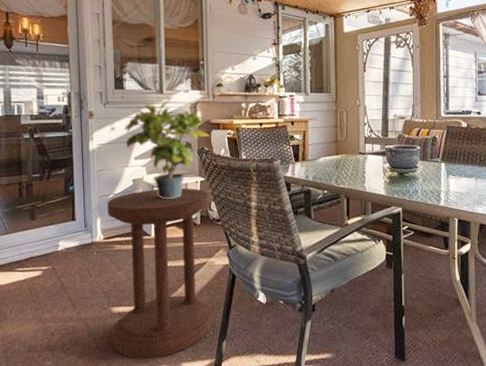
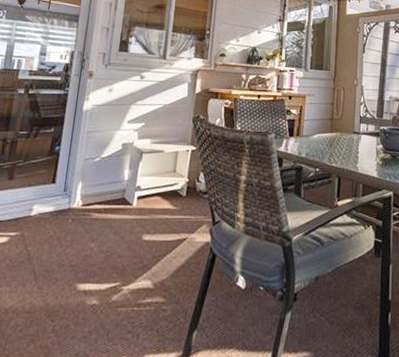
side table: present [107,188,212,358] -> none [71,155,199,347]
potted plant: present [124,100,210,200] -> none [121,66,207,167]

